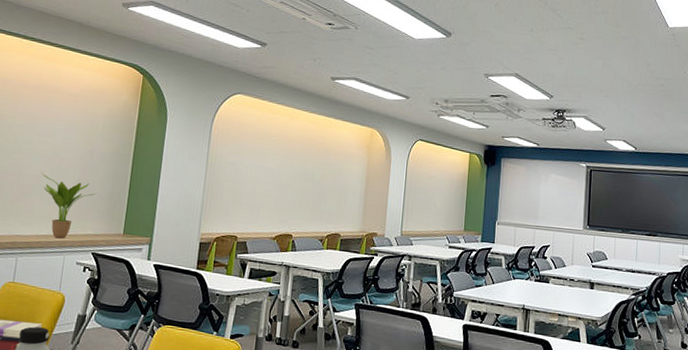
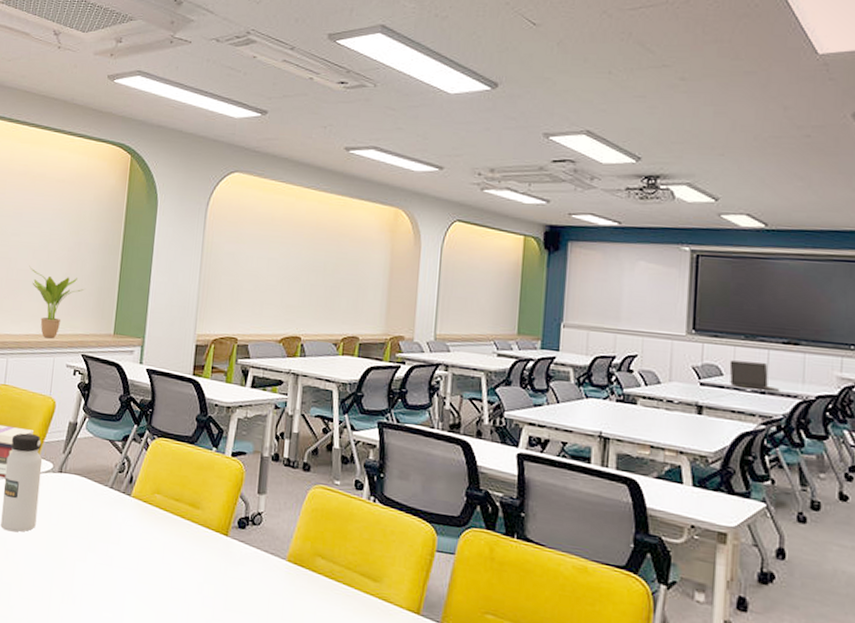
laptop: none [611,248,644,270] -> present [729,360,780,391]

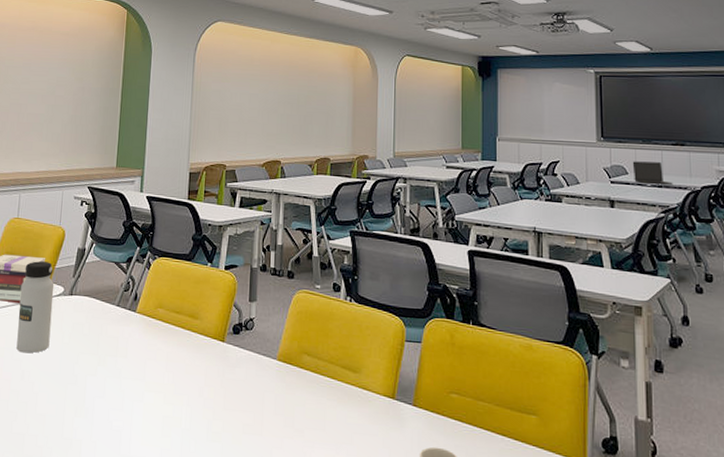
potted plant: present [29,265,84,339] -> none [38,110,88,174]

